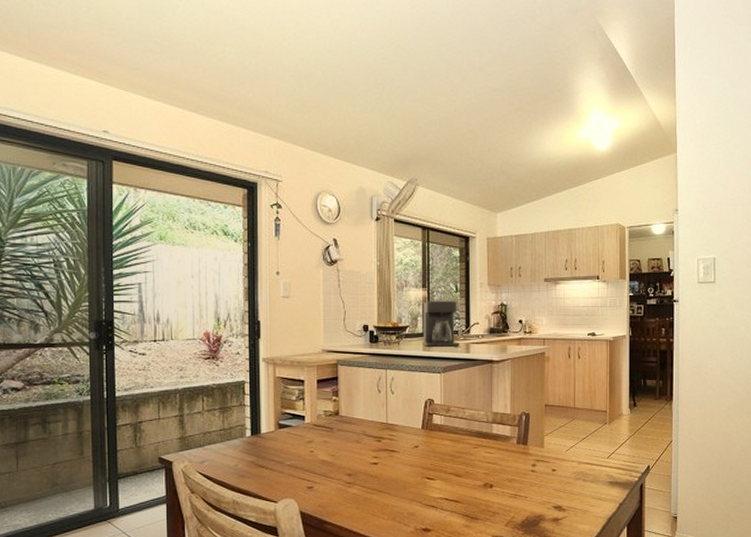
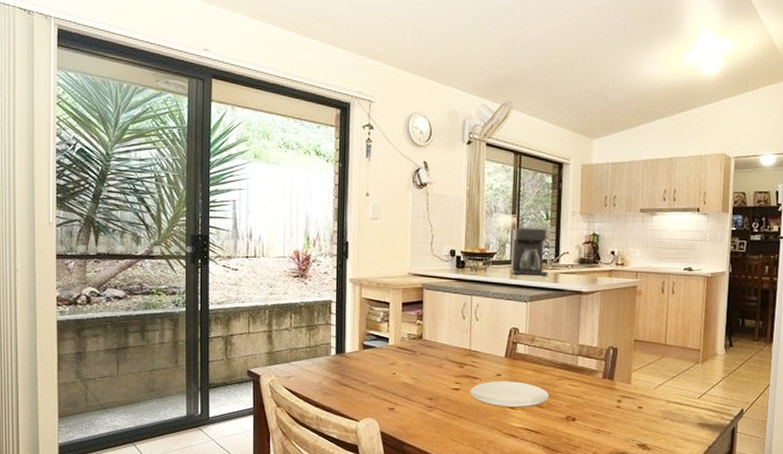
plate: none [389,452,467,480] -> present [470,380,550,409]

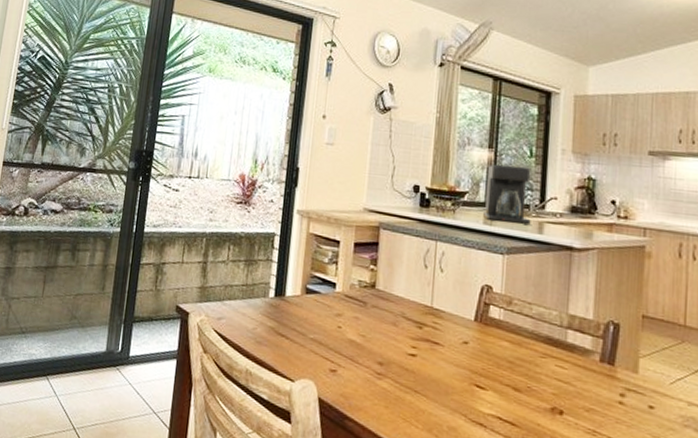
plate: present [470,380,550,409] -> none [429,349,530,390]

